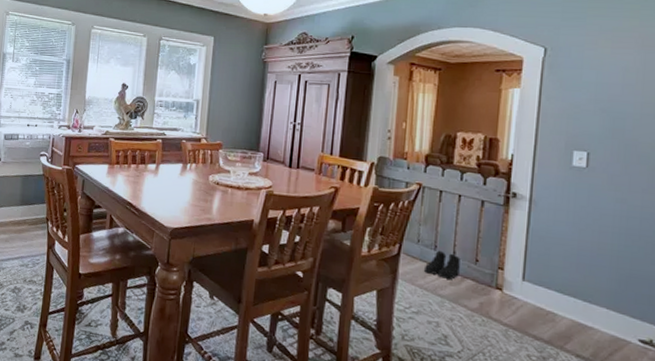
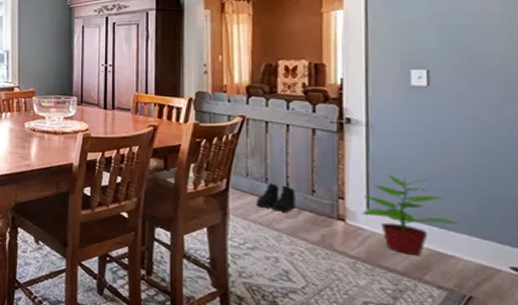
potted plant: none [518,248,600,326] -> present [362,174,459,255]

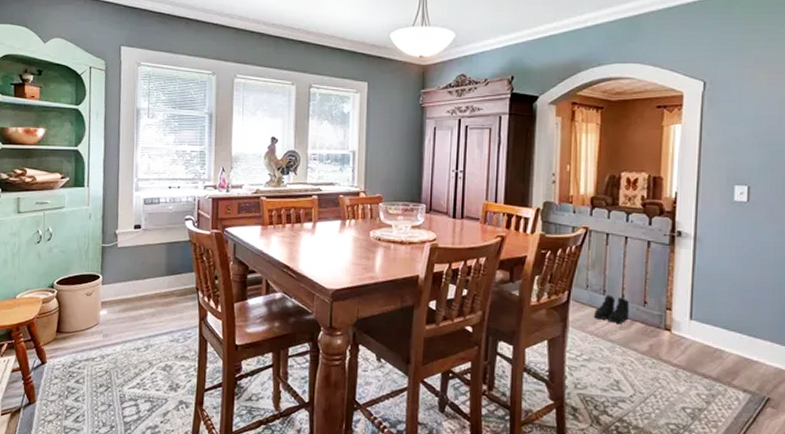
potted plant: present [362,174,459,255] -> none [686,286,764,362]

